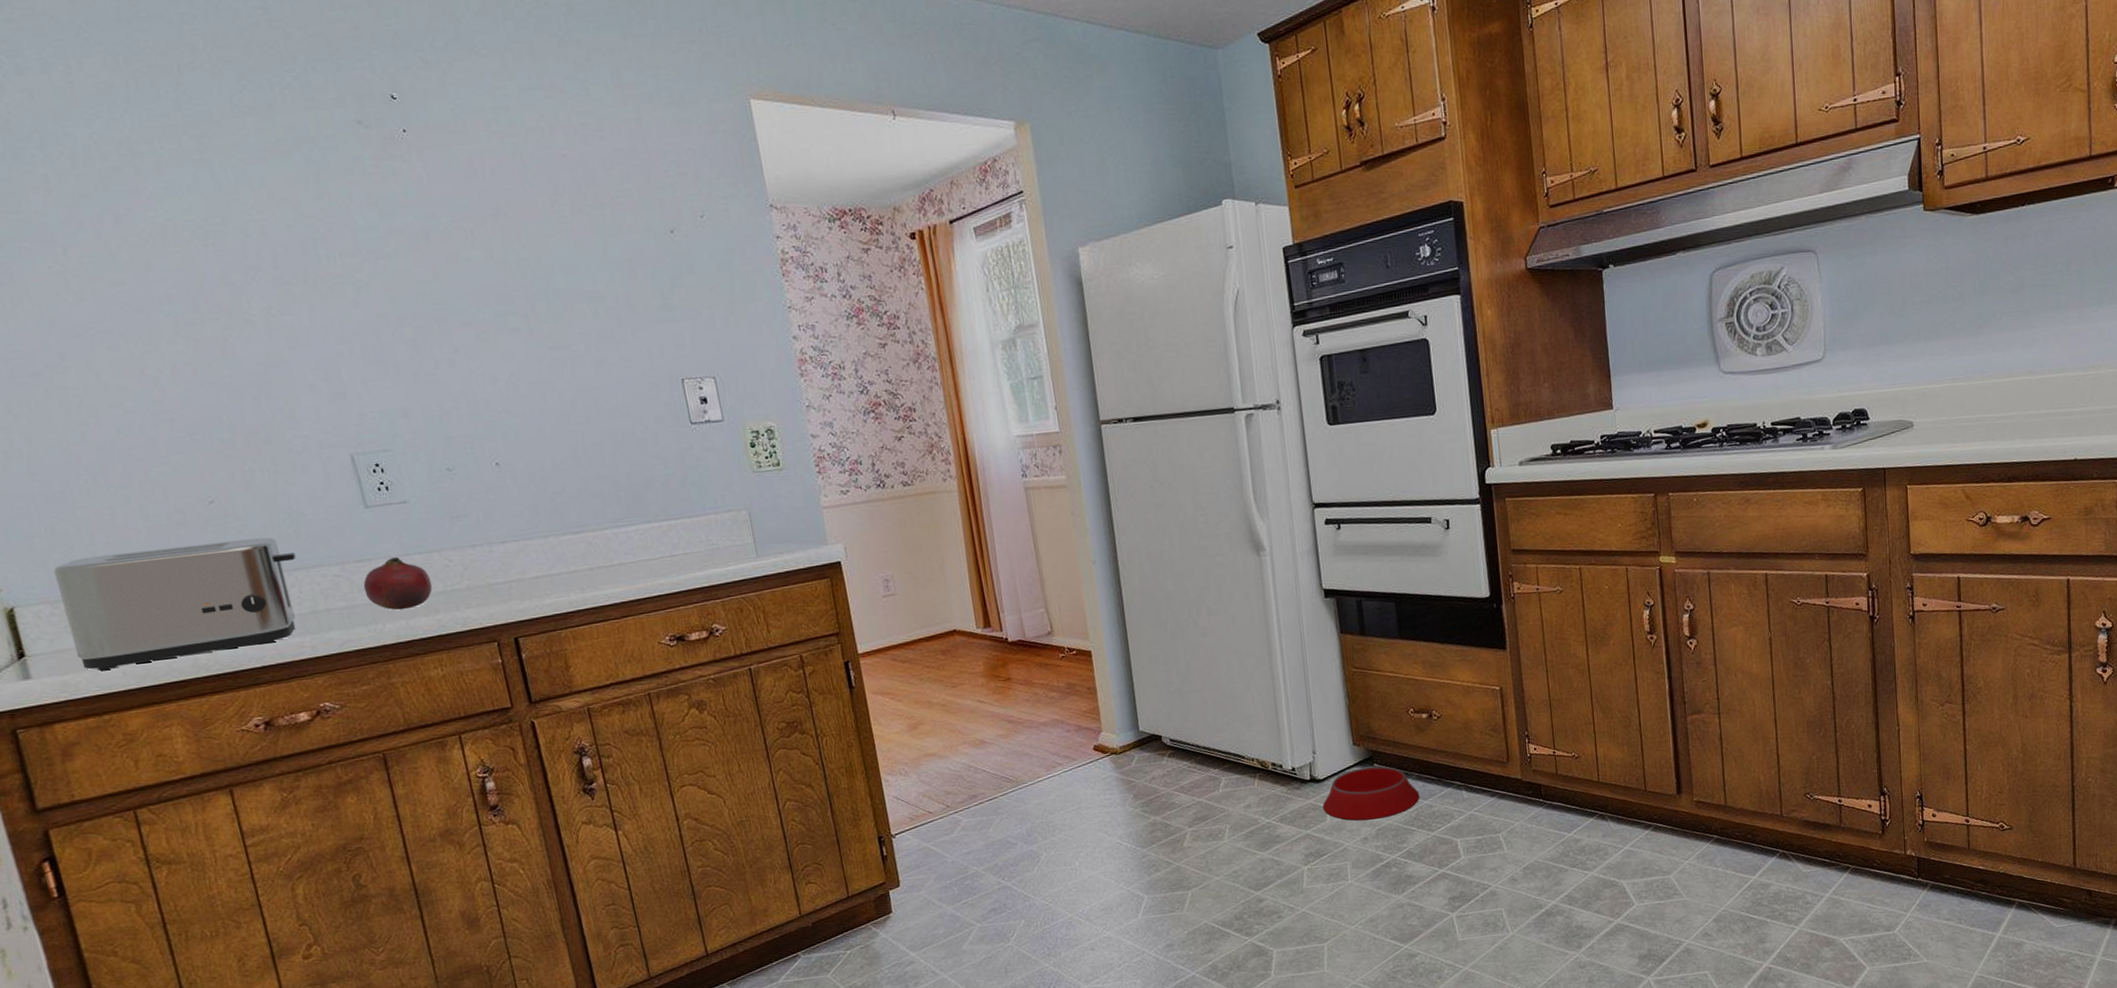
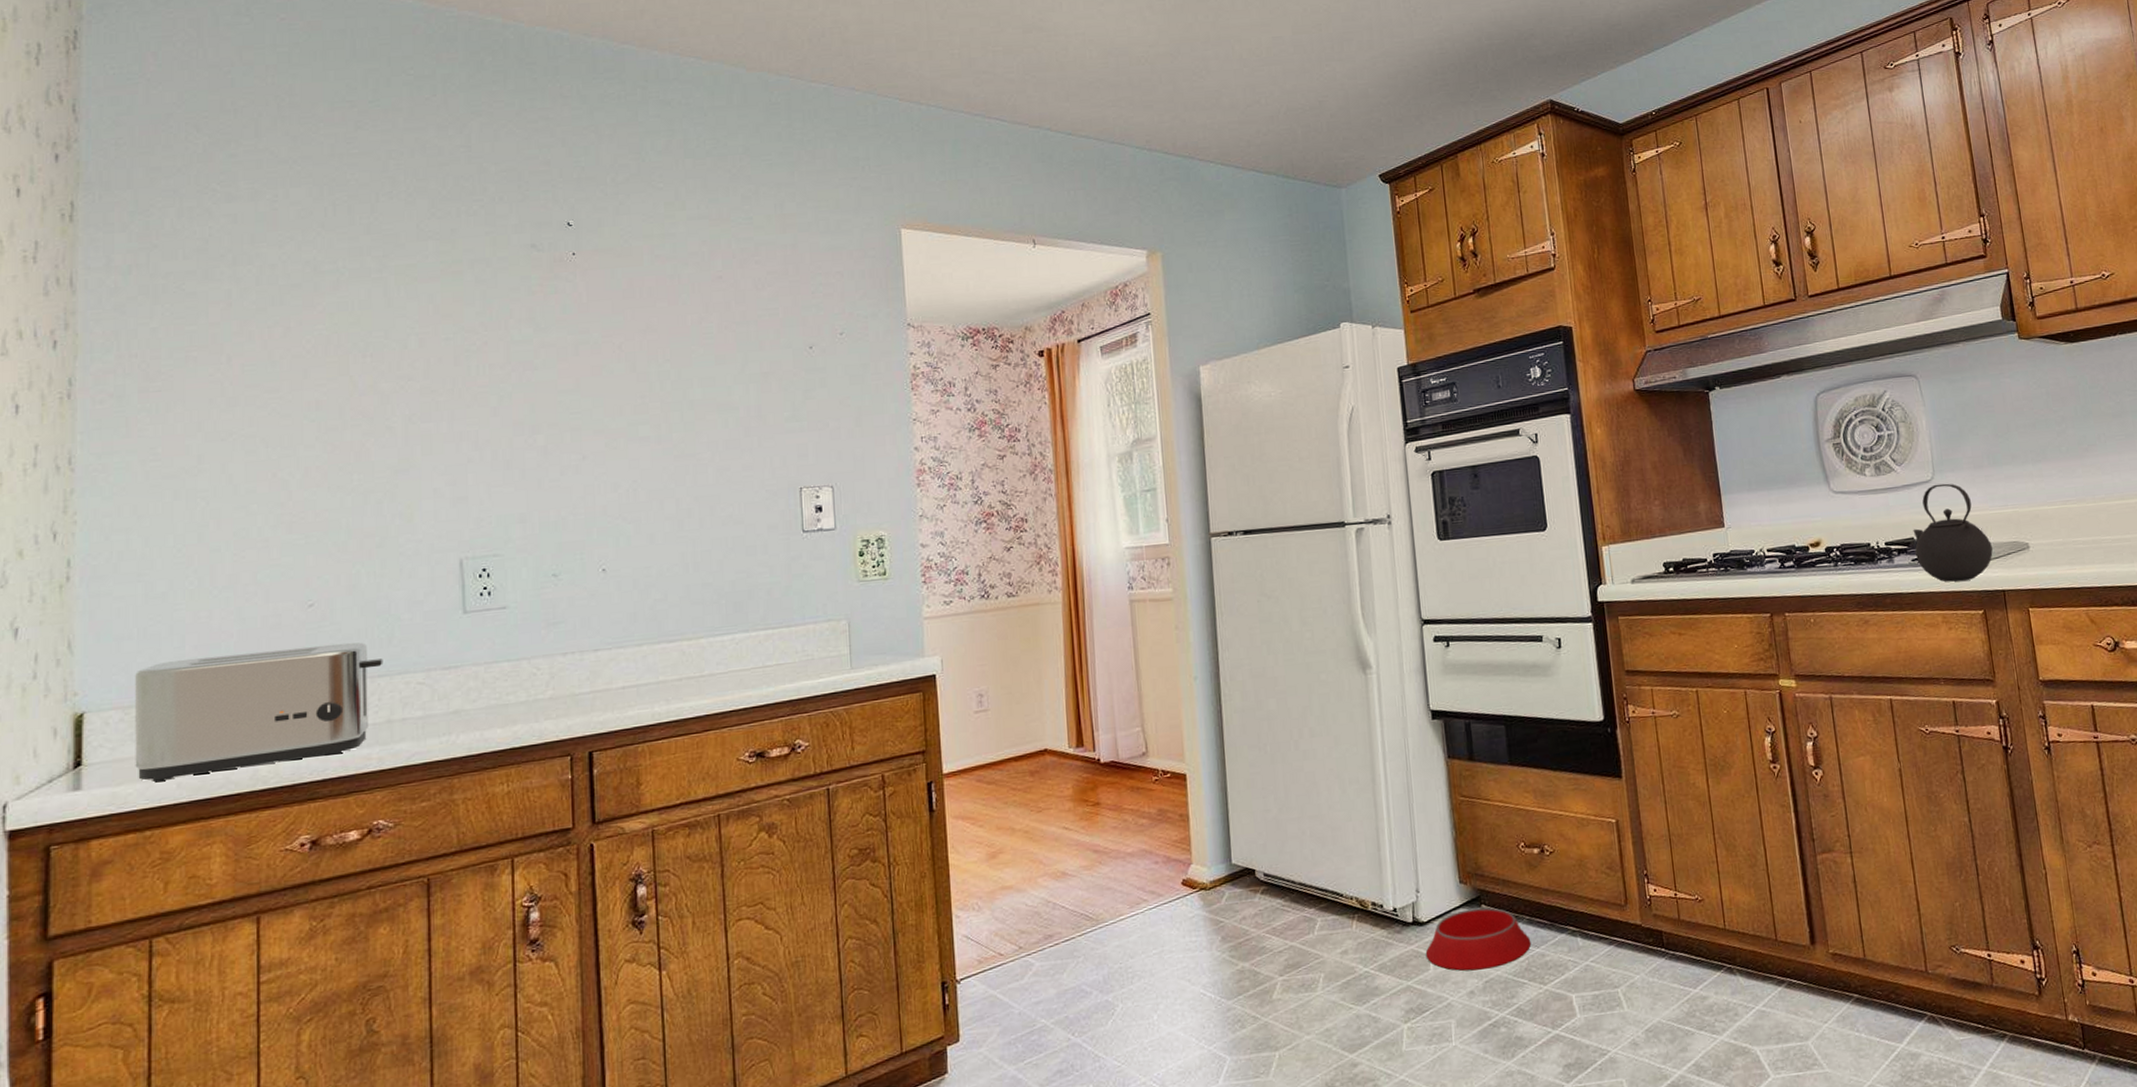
fruit: present [363,557,433,610] -> none [445,665,516,721]
kettle: none [1800,362,1877,461] -> present [1913,483,1993,582]

